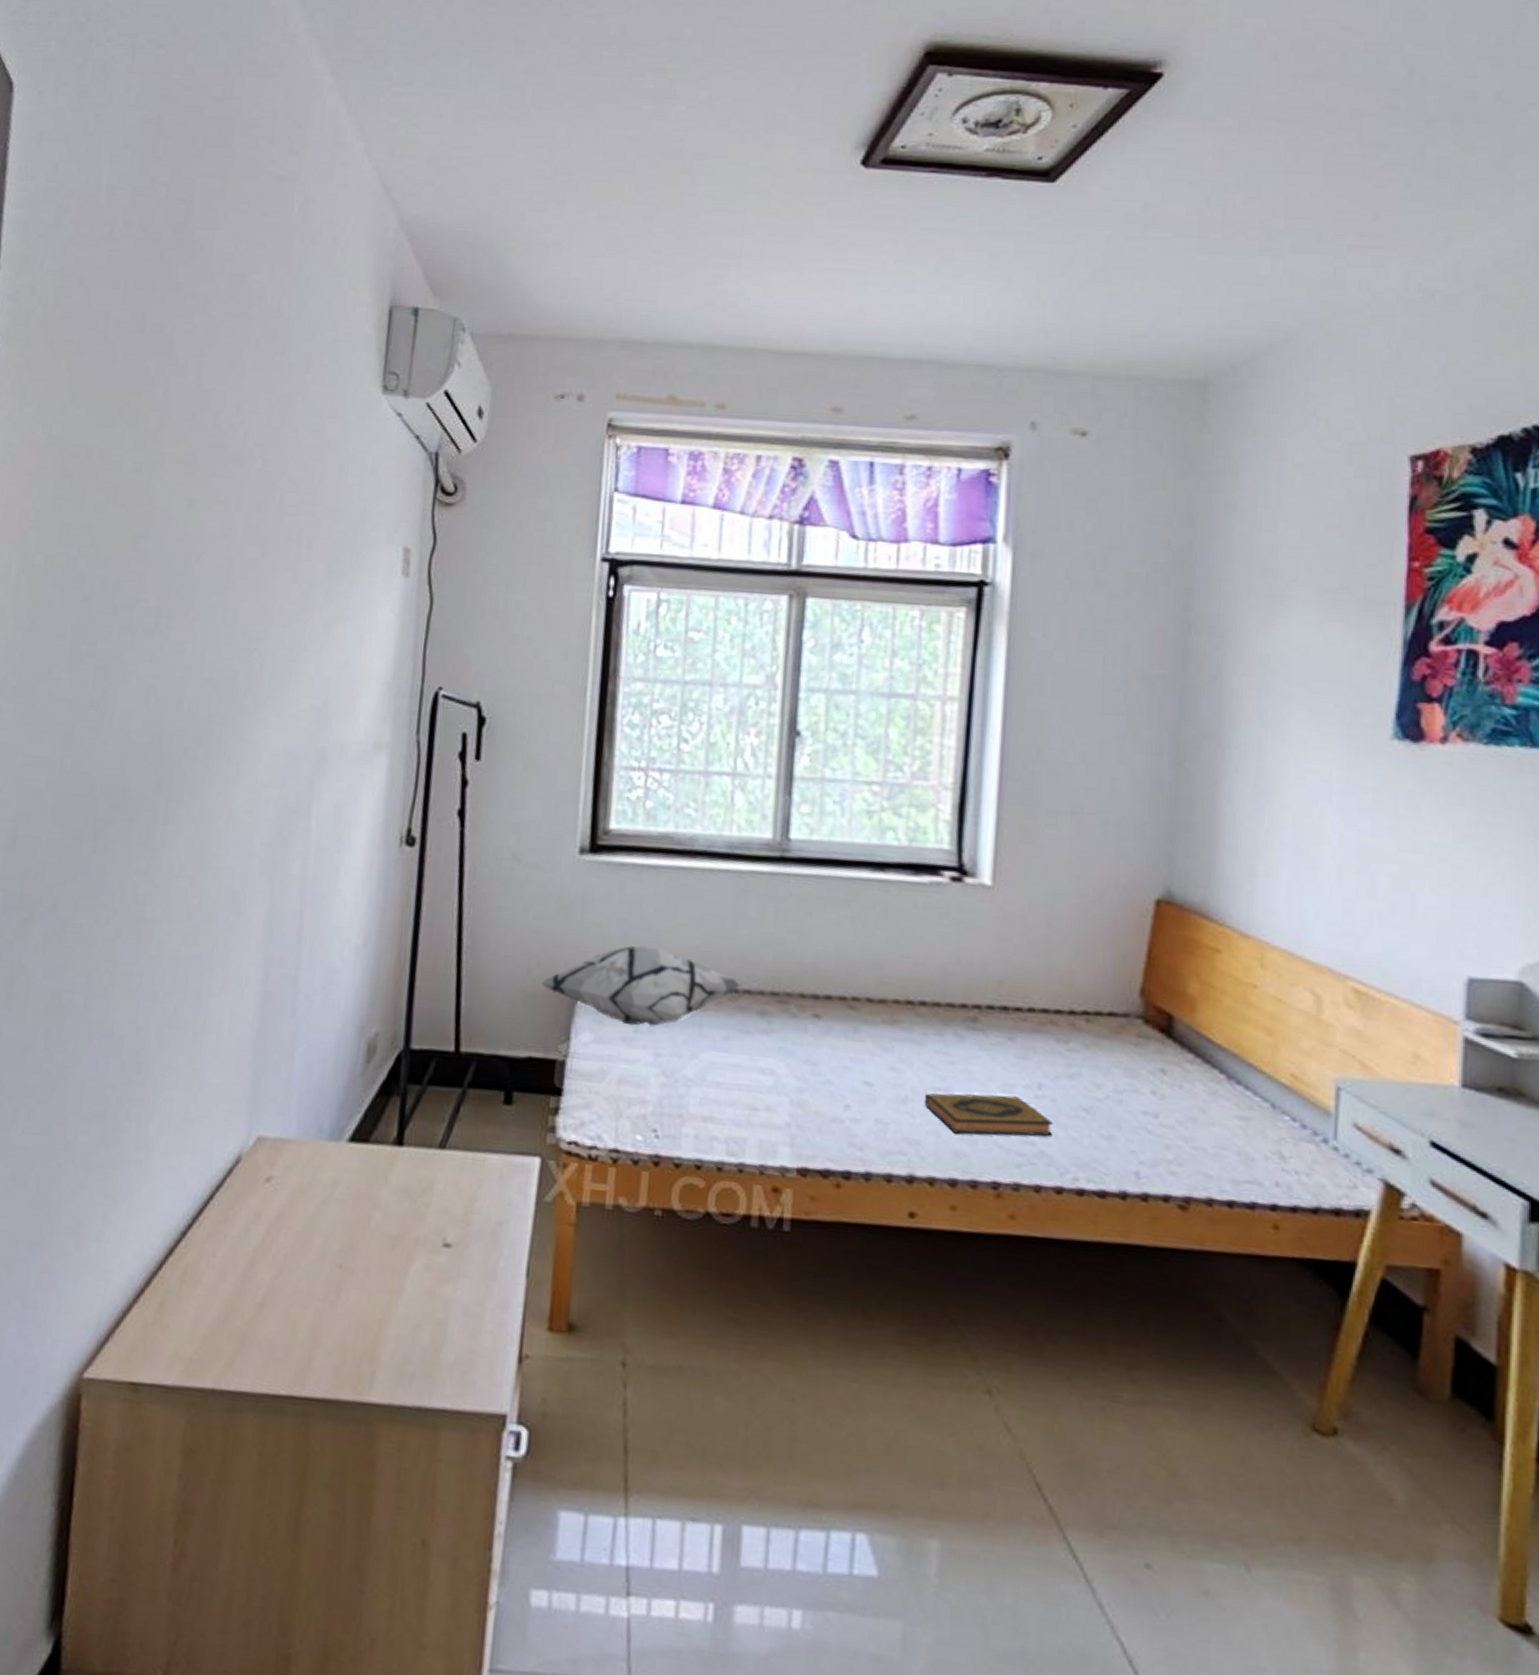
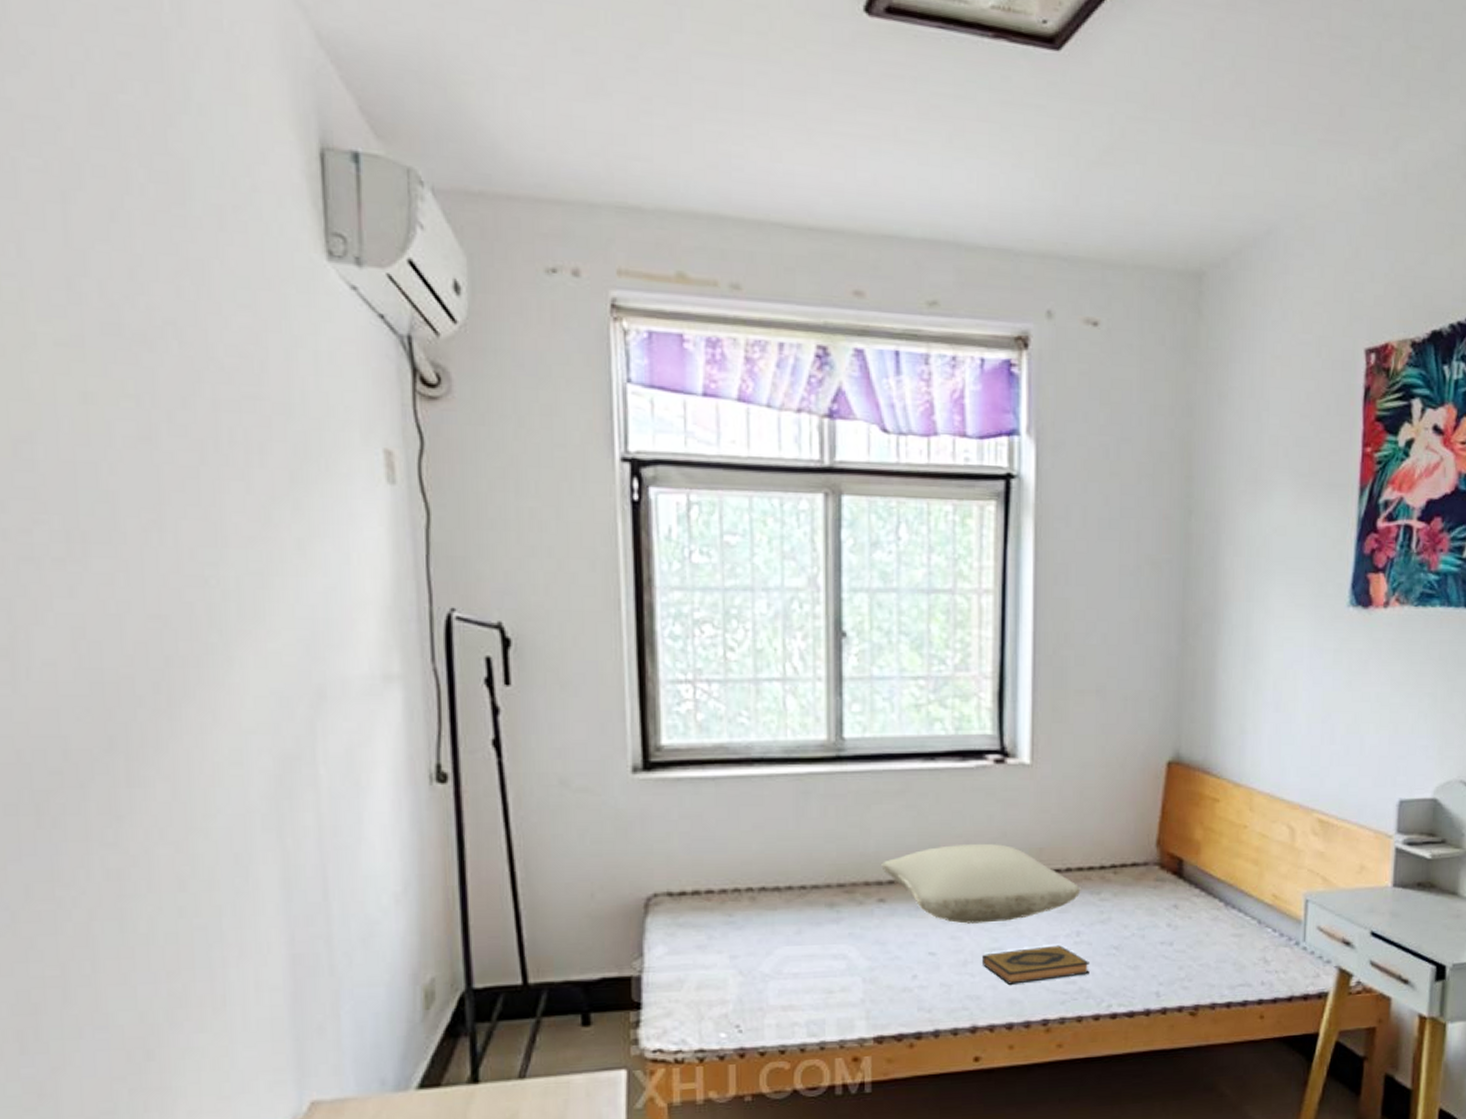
decorative pillow: present [540,946,742,1026] -> none [605,856,810,934]
pillow: none [819,965,1046,1060] -> present [881,843,1081,924]

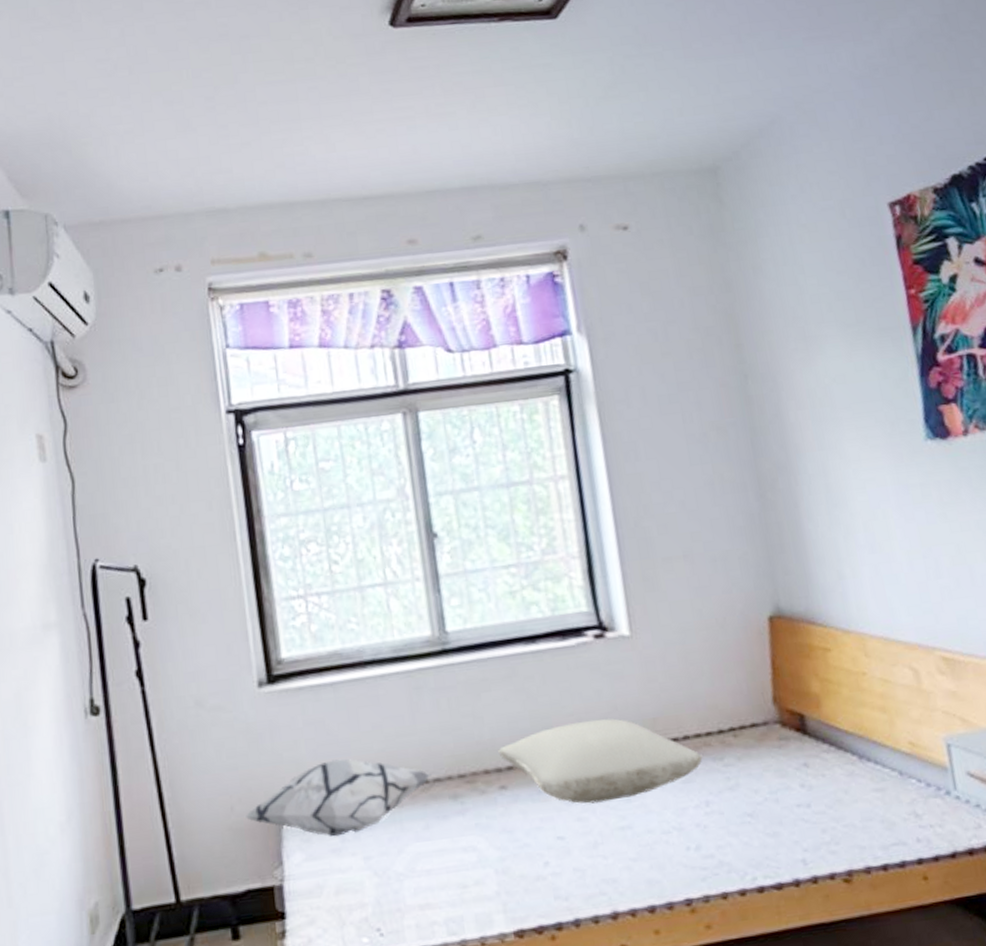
decorative pillow: none [605,856,810,934] -> present [244,758,432,837]
hardback book: present [981,945,1089,985] -> none [611,817,727,864]

